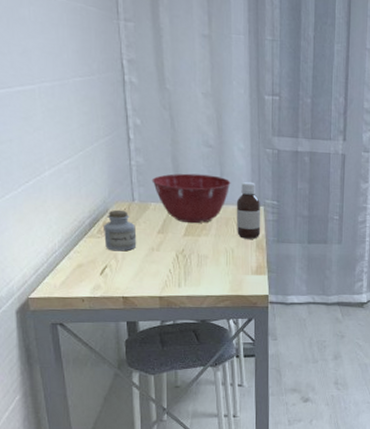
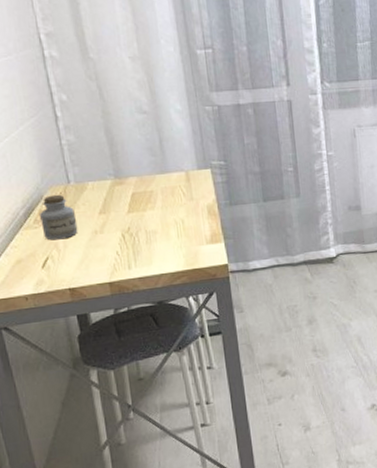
mixing bowl: present [151,173,231,224] -> none [86,143,172,199]
bottle: present [236,181,261,239] -> none [180,144,211,207]

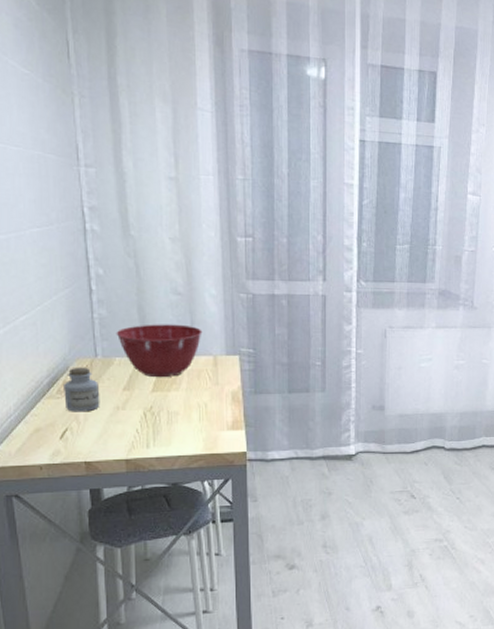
mixing bowl: none [86,143,172,199] -> present [116,324,203,378]

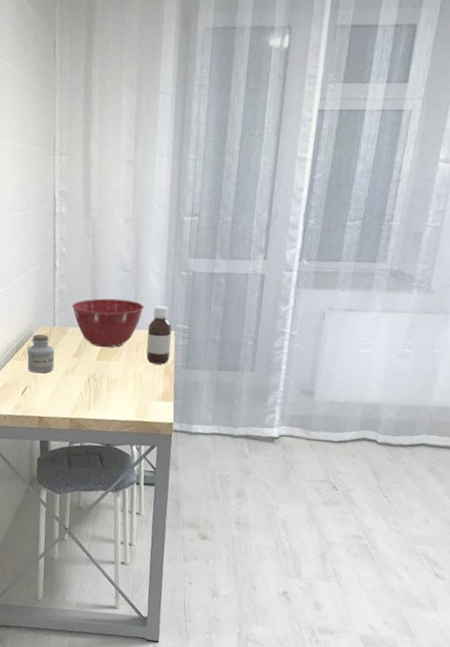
bottle: none [208,329,236,391] -> present [146,305,172,365]

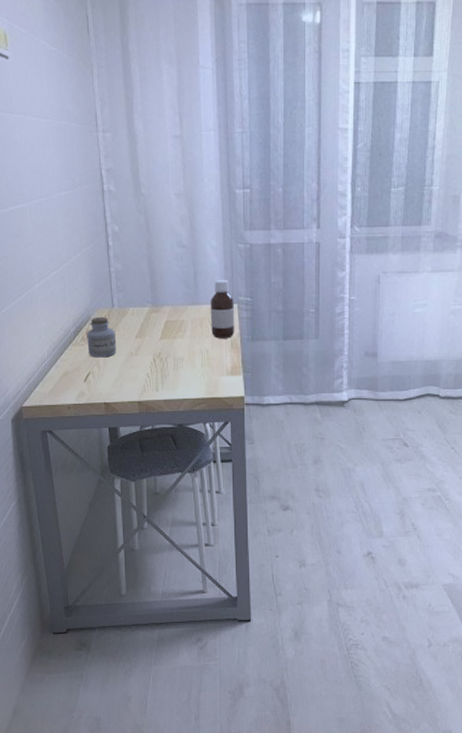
mixing bowl: present [71,298,144,348] -> none [129,275,205,326]

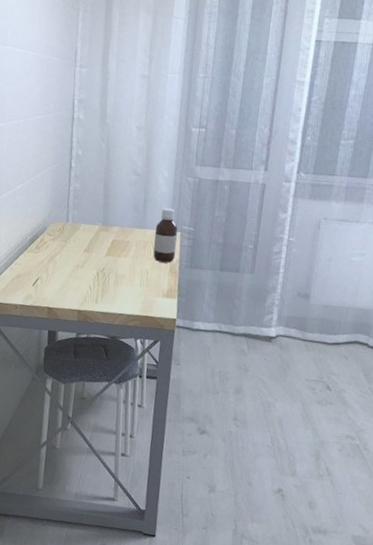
jar: present [87,316,117,358] -> none [40,229,67,267]

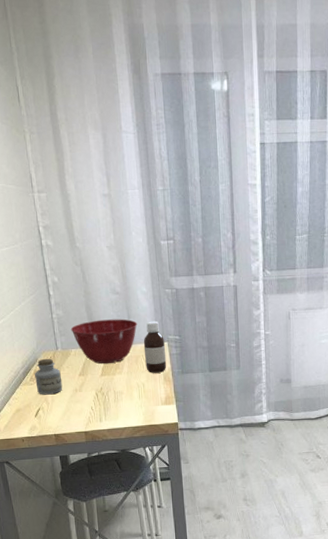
jar: none [40,229,67,267] -> present [35,358,63,395]
mixing bowl: none [84,198,153,245] -> present [70,319,138,364]

